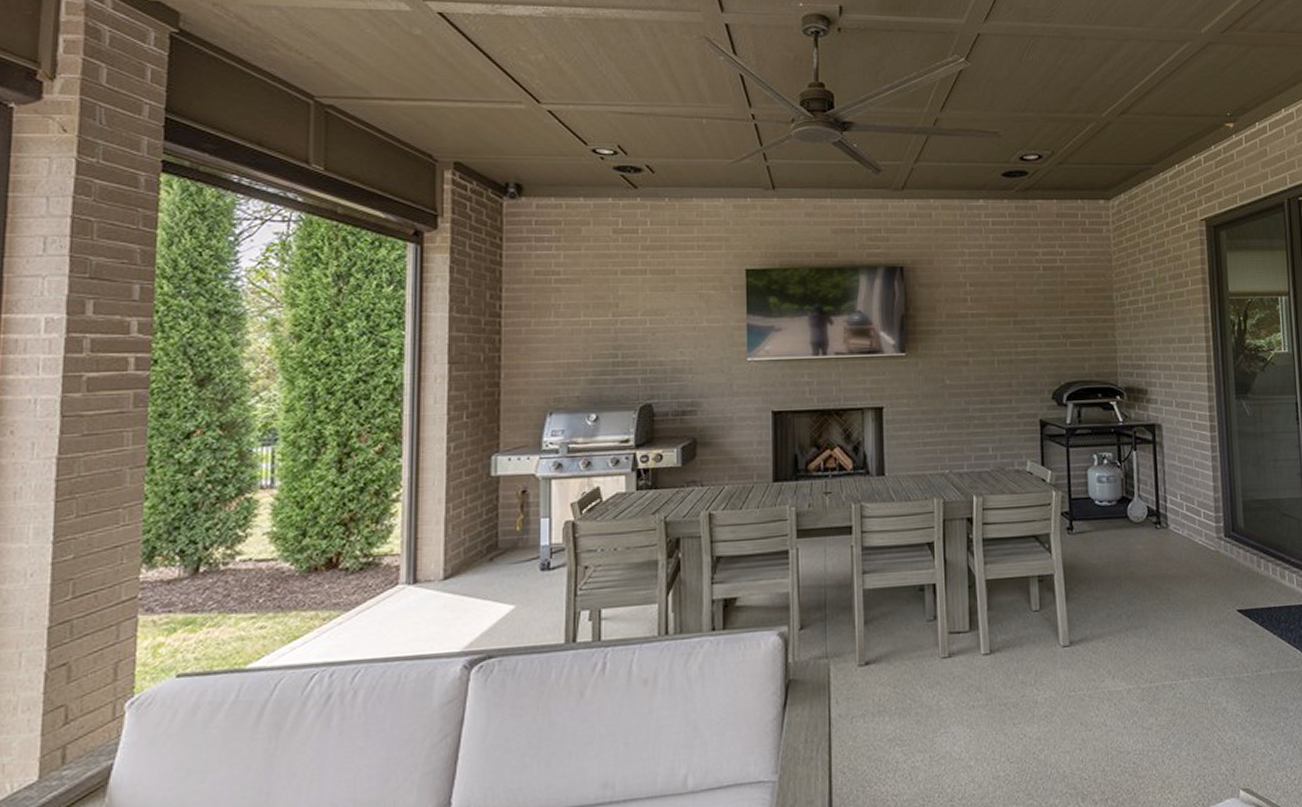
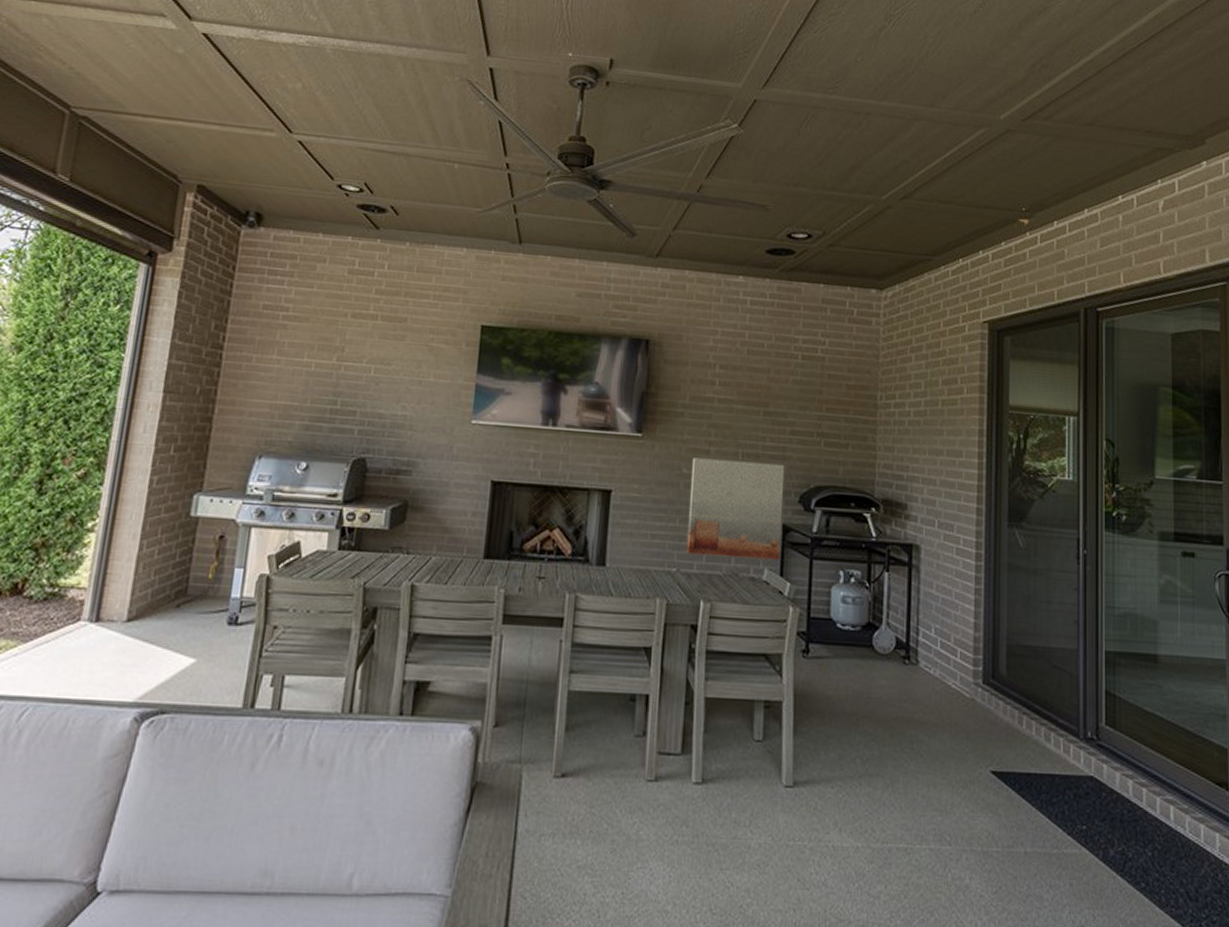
wall art: none [954,366,1040,456] -> present [686,458,785,560]

